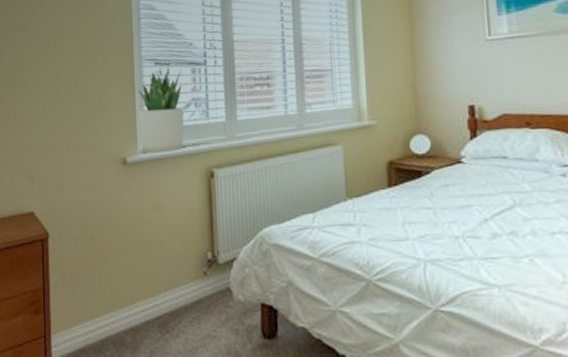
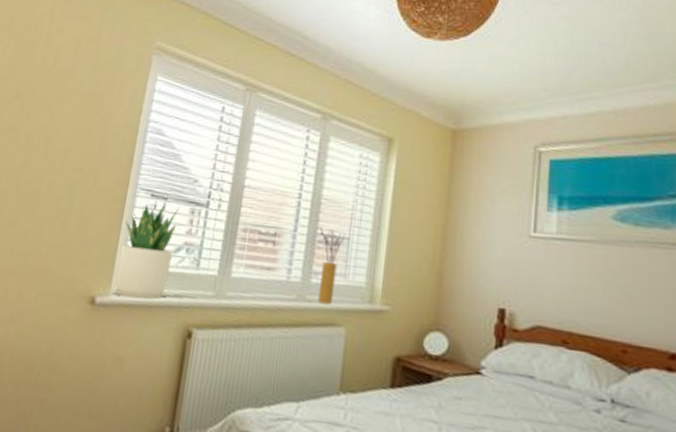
vase: none [304,63,328,129] -> present [318,225,346,305]

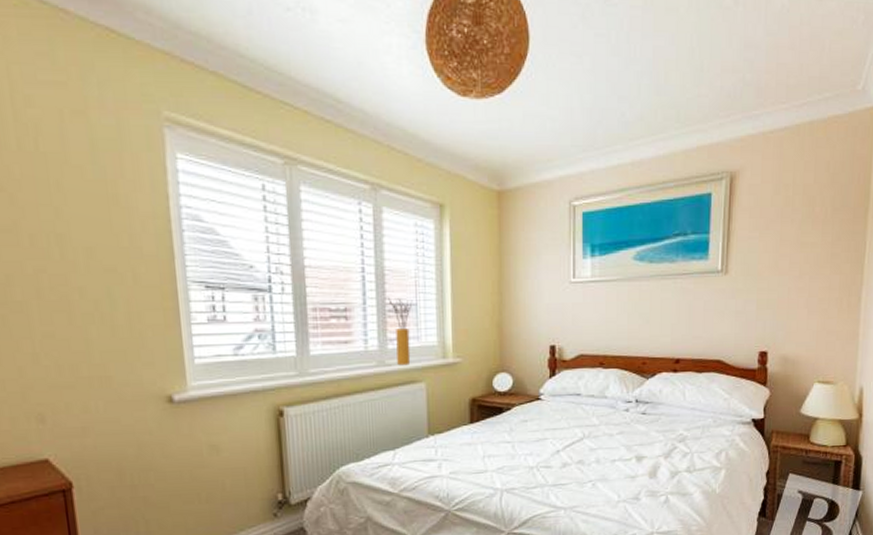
planter: present [115,203,179,300] -> none [184,294,246,391]

